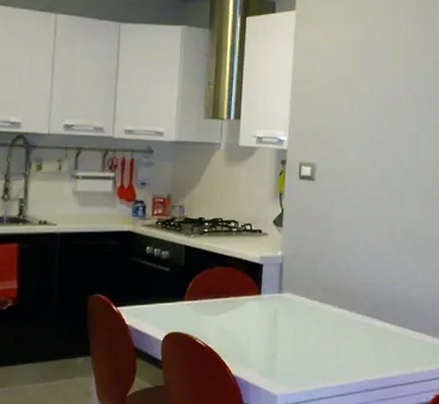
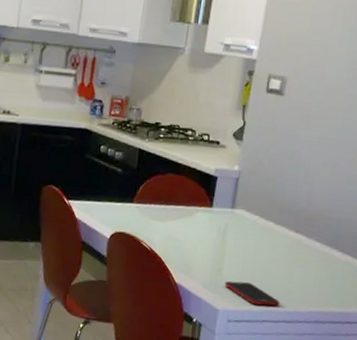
cell phone: none [280,363,332,384] -> present [224,281,280,306]

